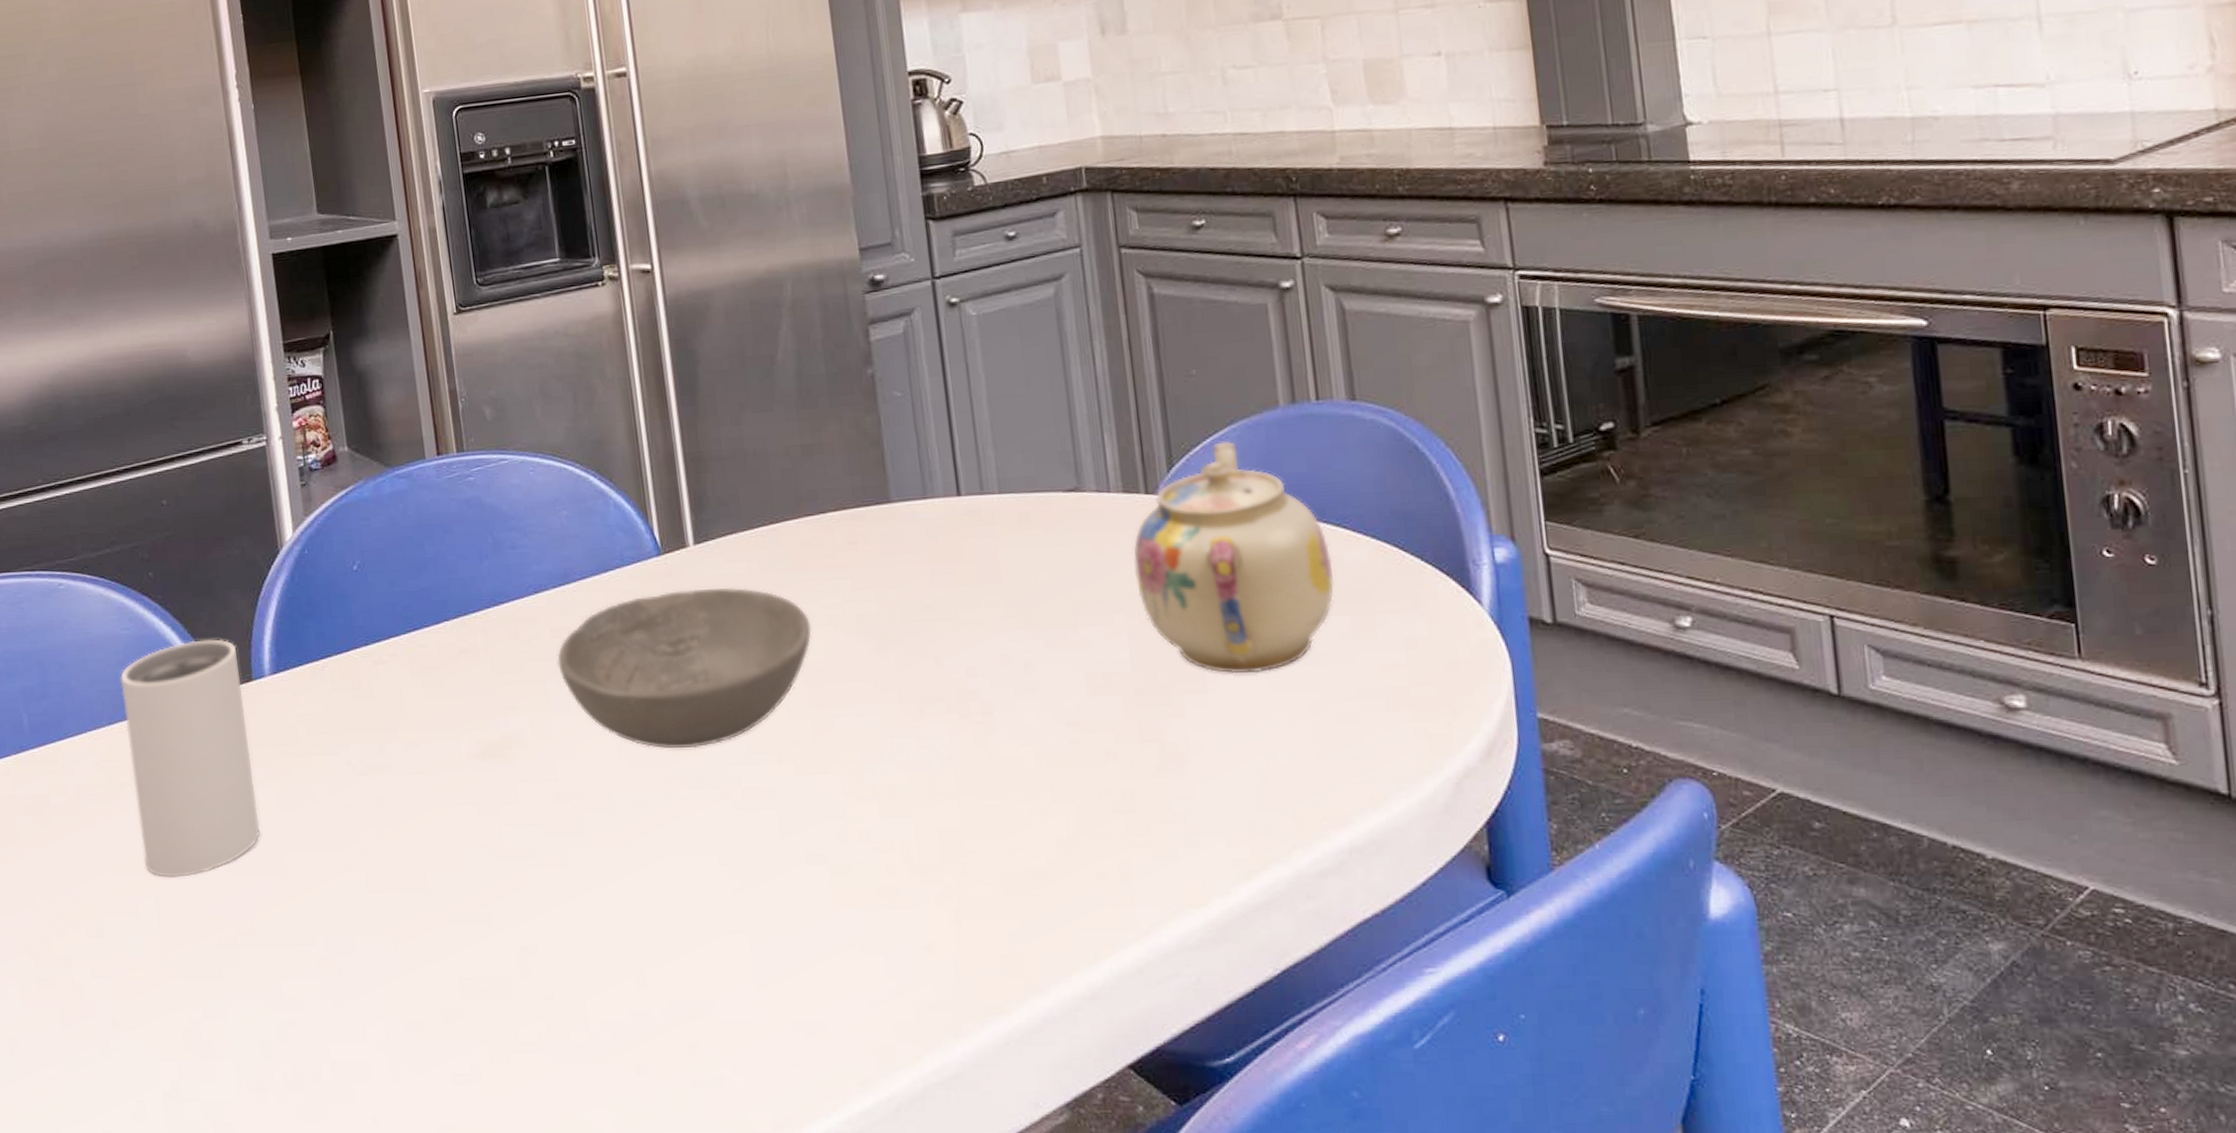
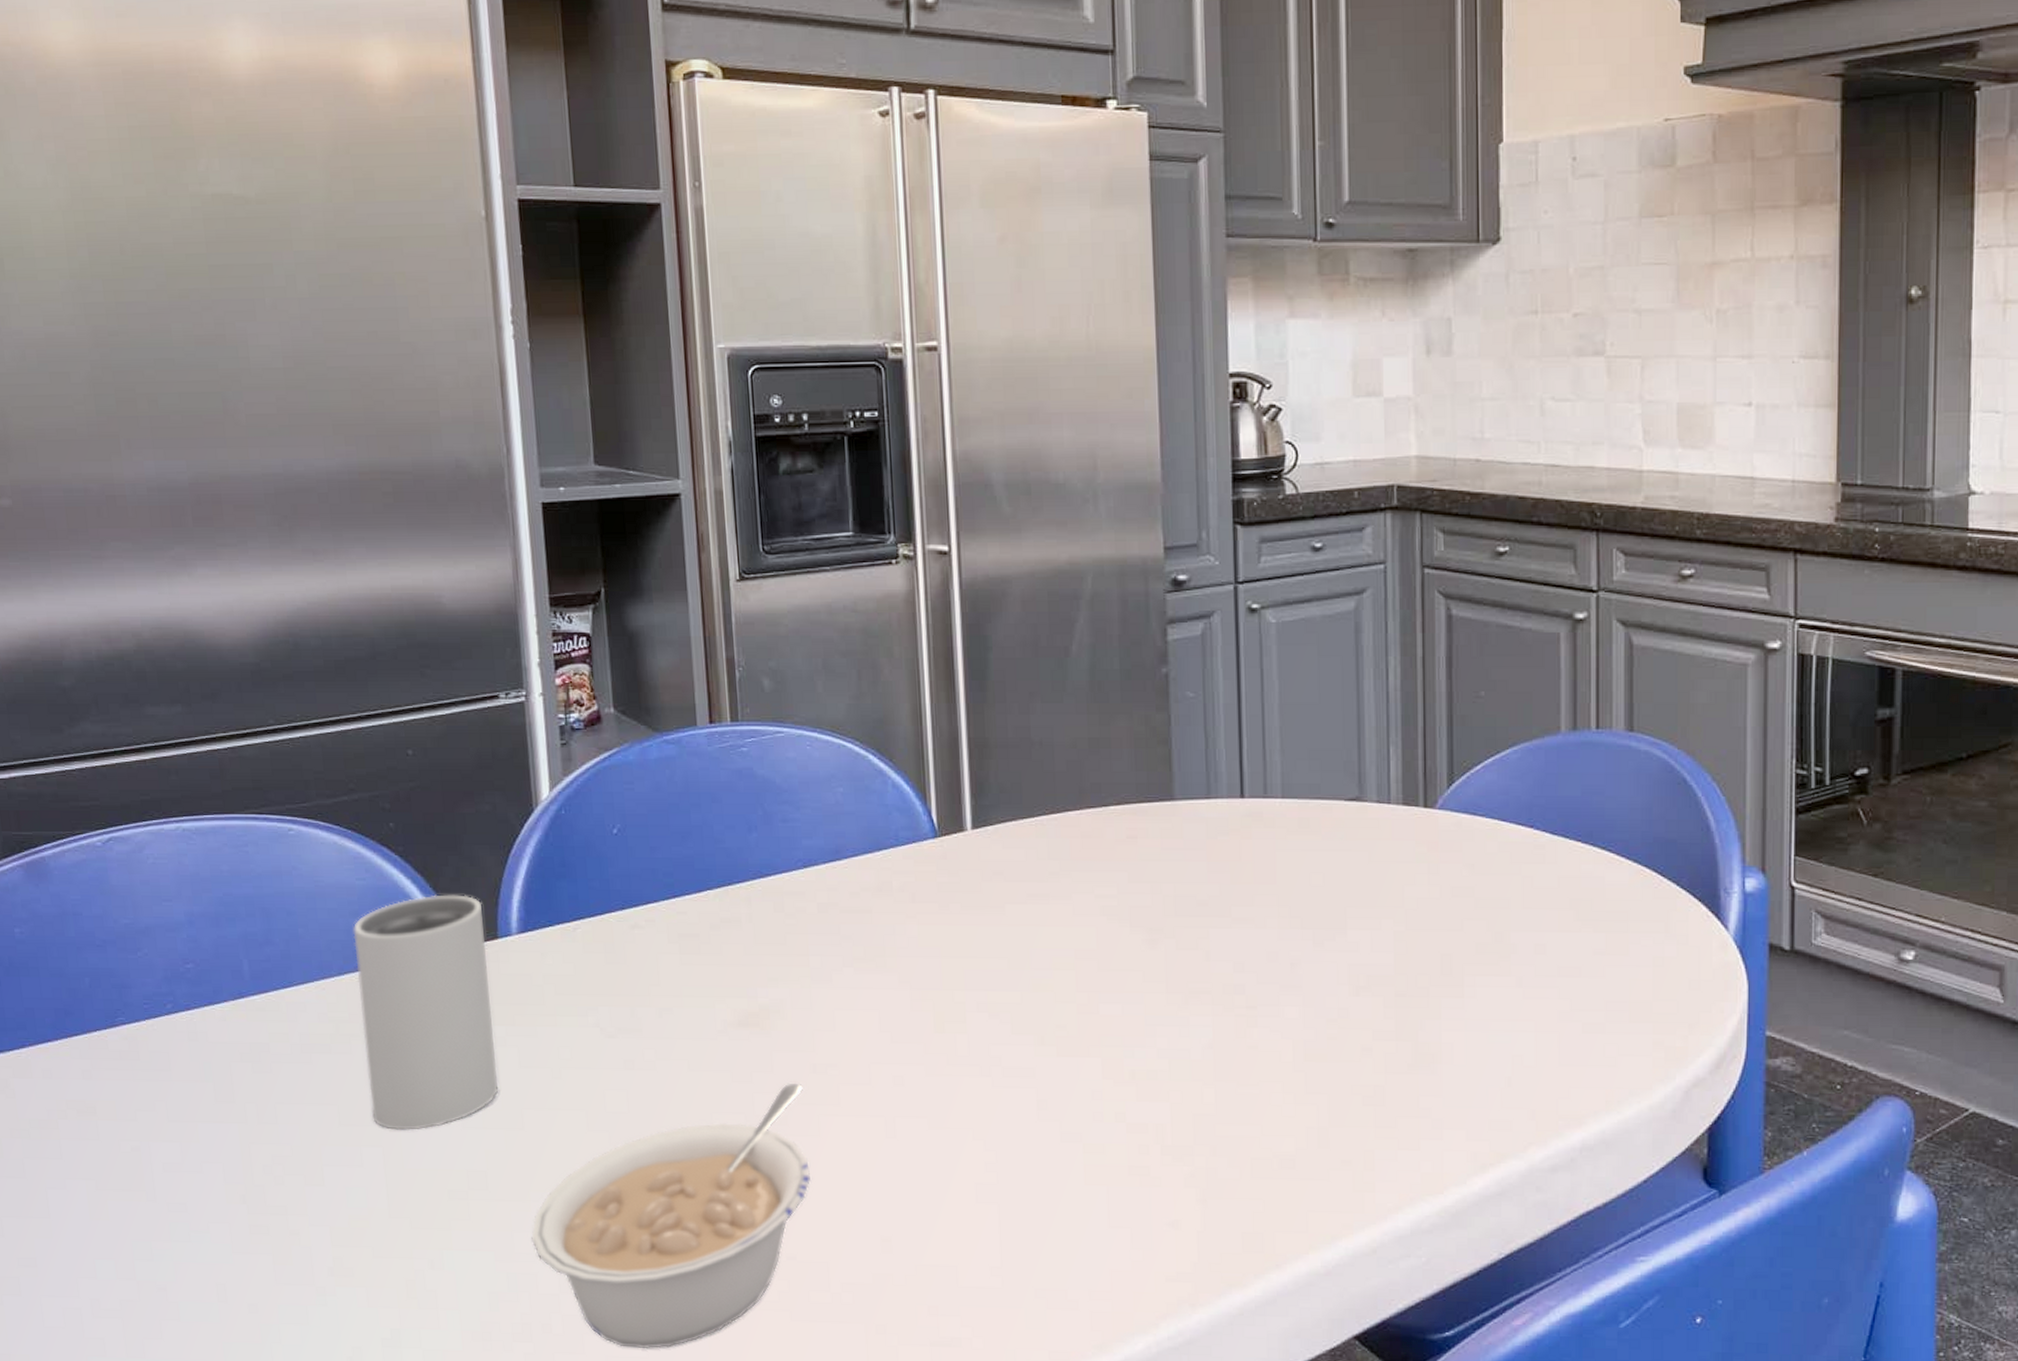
legume: none [297,813,562,1097] -> present [530,1083,811,1349]
soup bowl: present [557,587,812,749] -> none [822,872,1084,1027]
teapot: present [1133,441,1335,674] -> none [1407,762,1595,982]

